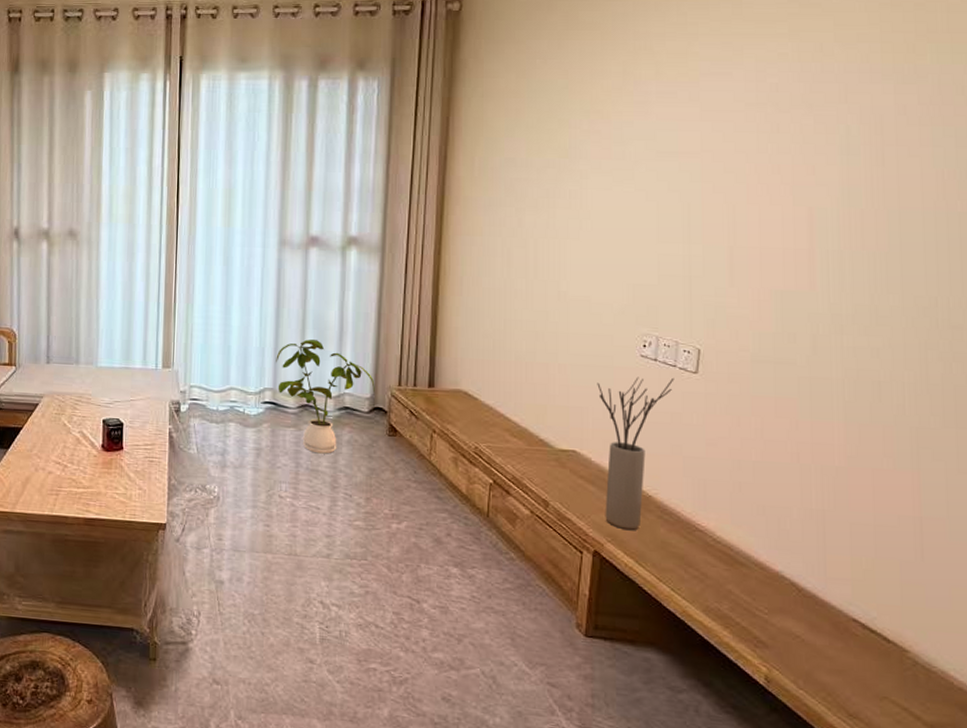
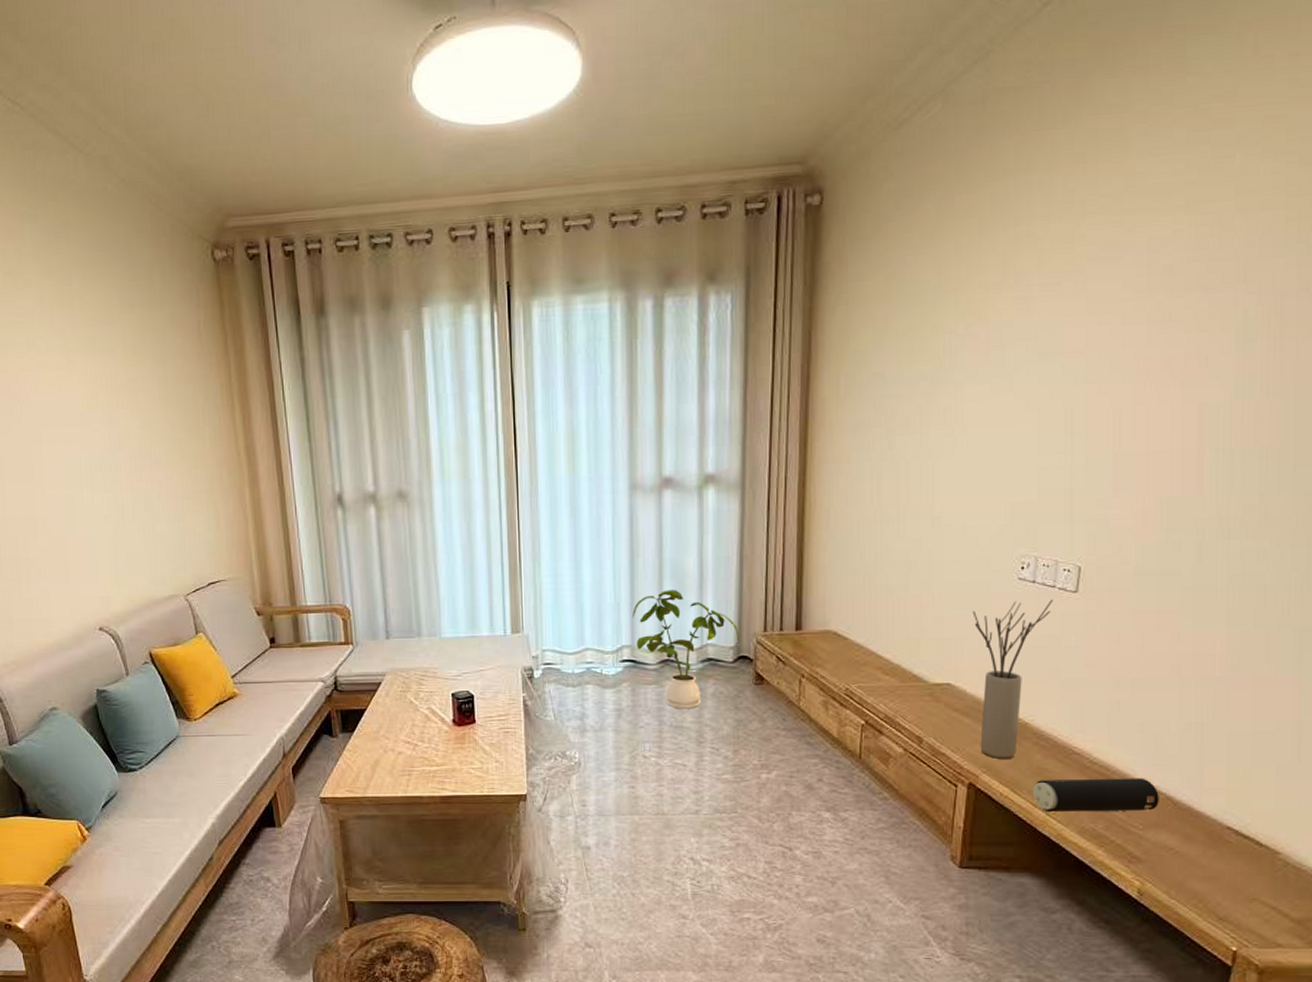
speaker: none [657,554,784,595] -> present [1032,778,1159,813]

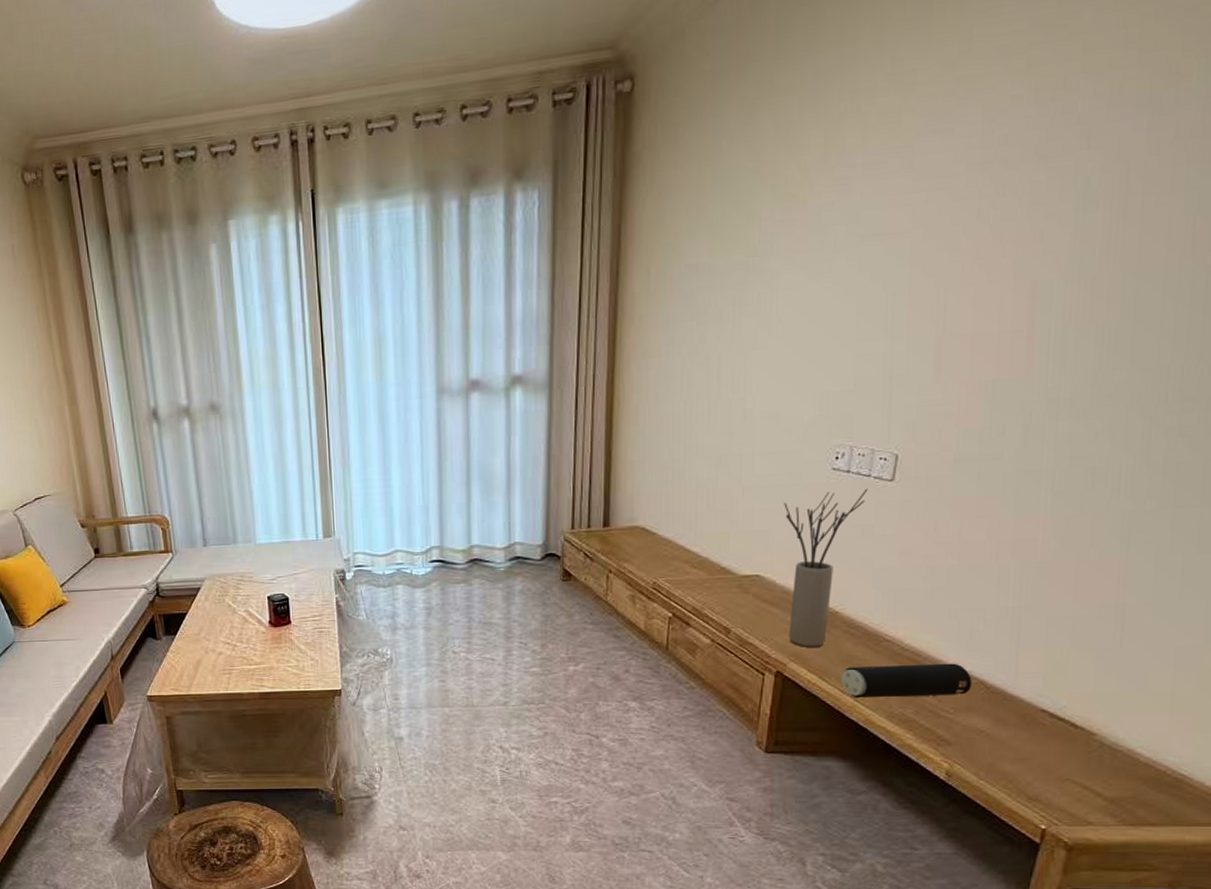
house plant: present [632,590,739,709] -> none [441,491,547,606]

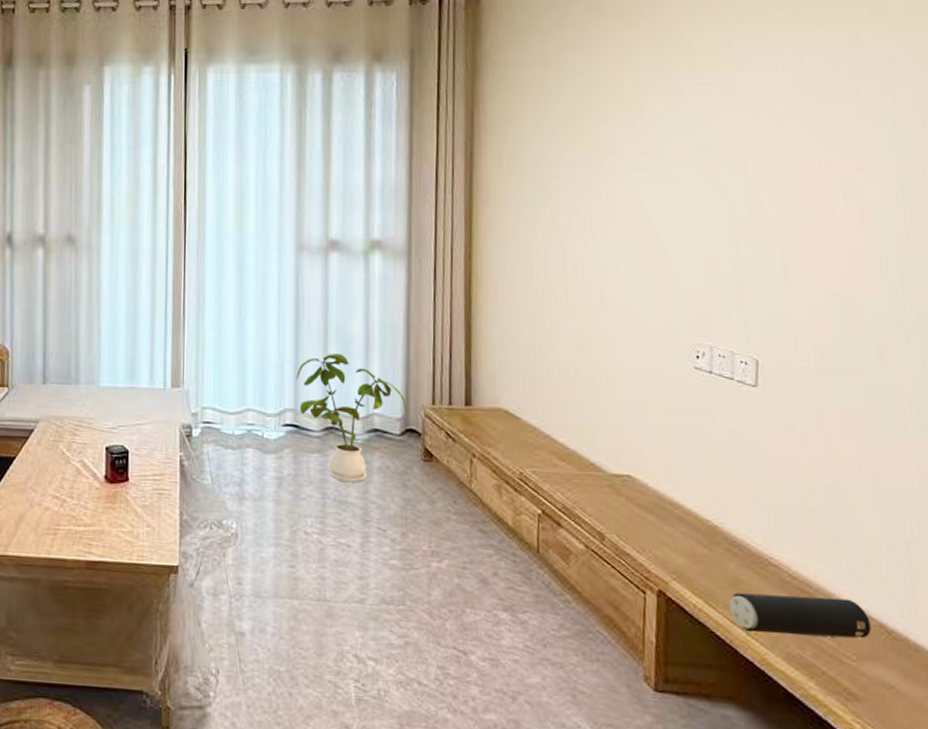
house plant: none [441,491,547,606] -> present [296,354,407,483]
vase: present [784,488,868,648] -> none [649,391,733,567]

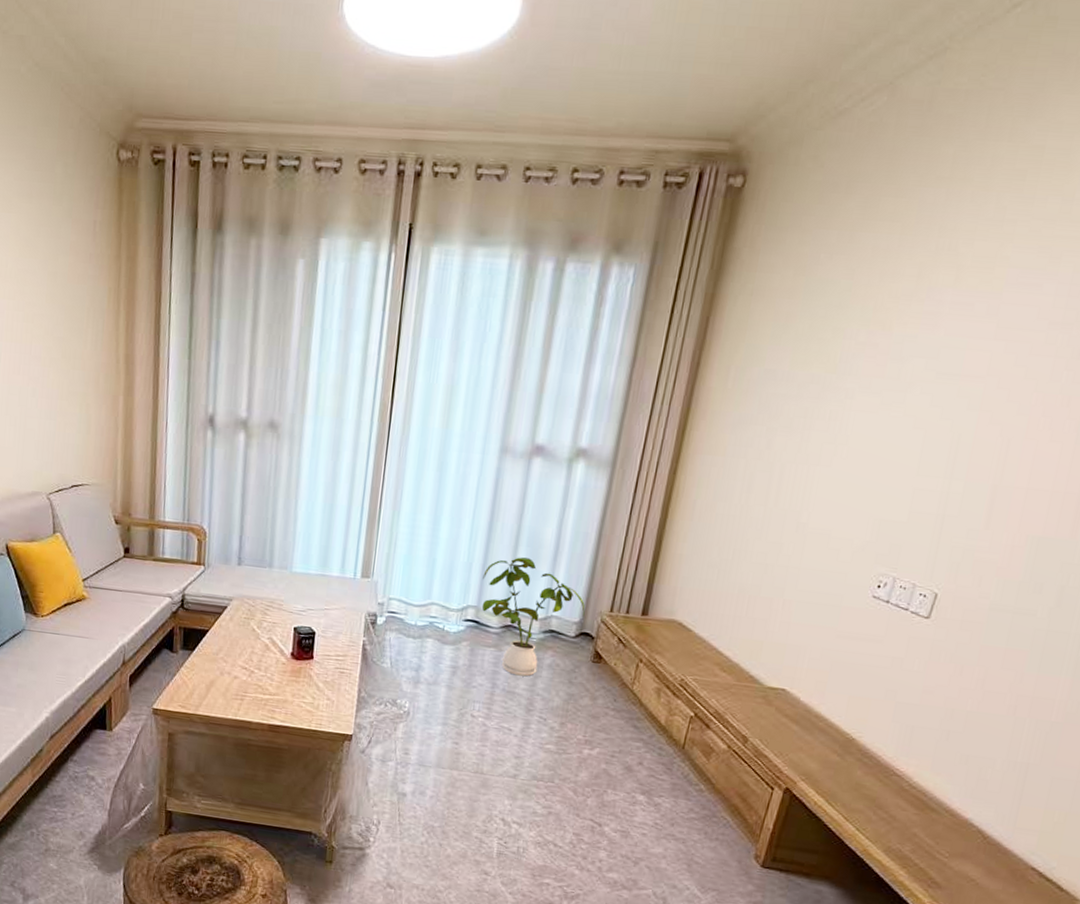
speaker: present [729,593,871,639] -> none [846,795,972,841]

